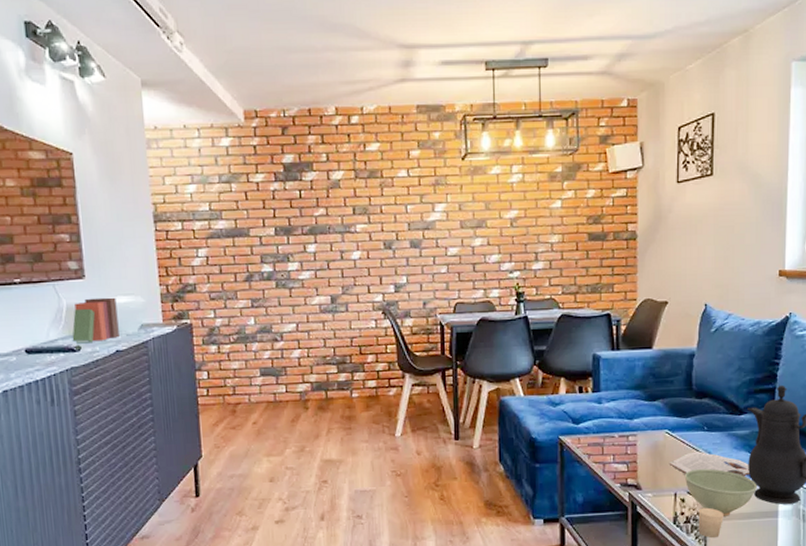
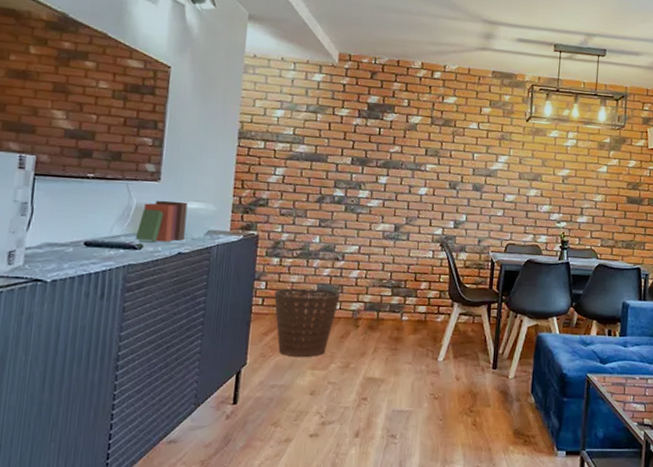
basket: none [217,373,285,446] -> present [273,288,341,358]

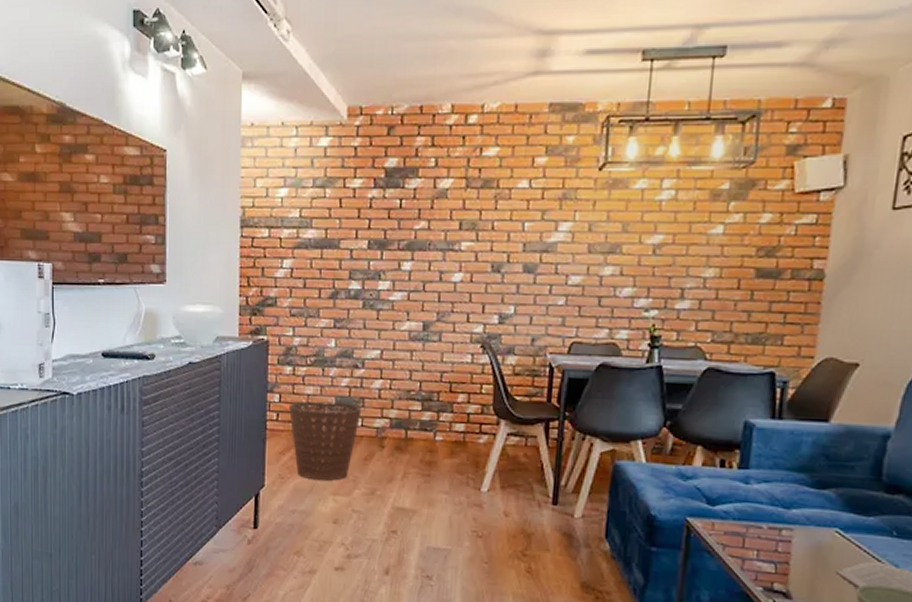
books: present [135,200,188,243] -> none [147,304,194,352]

